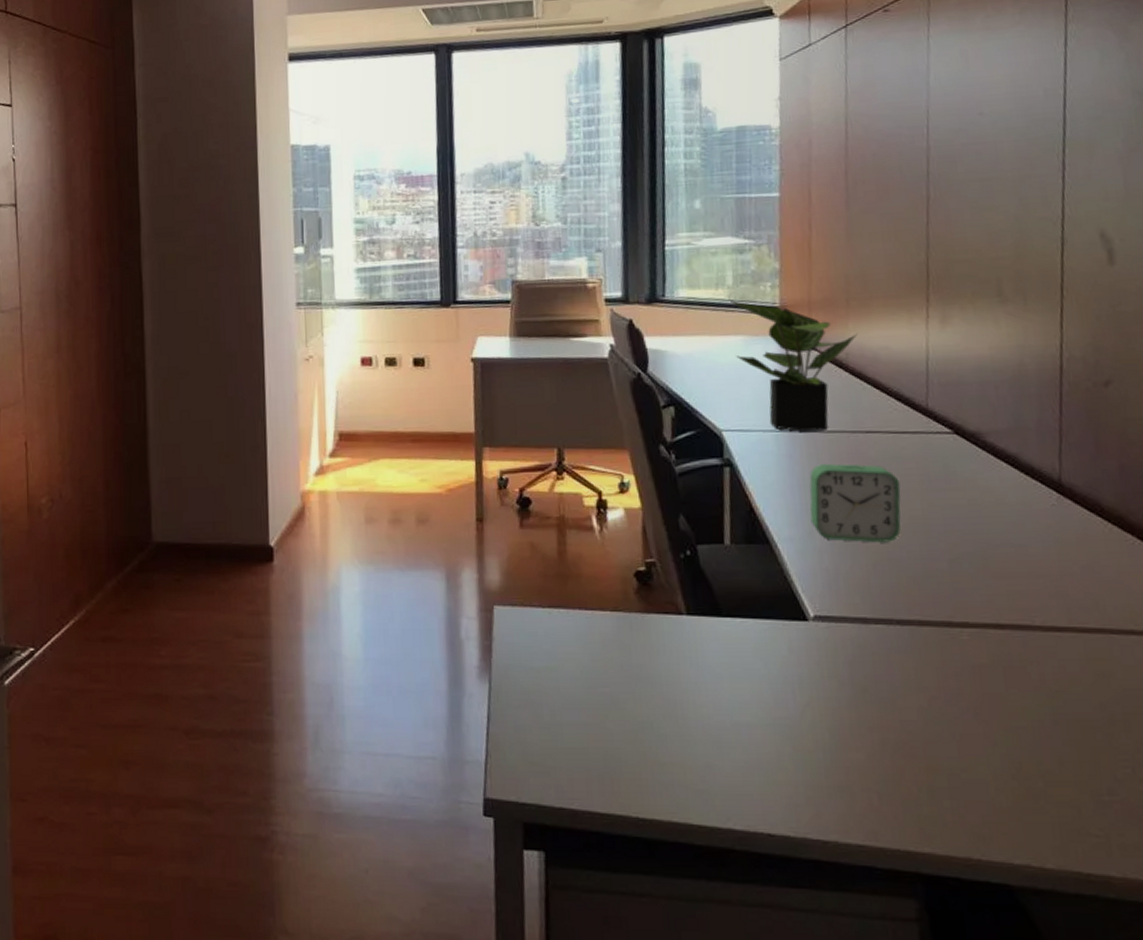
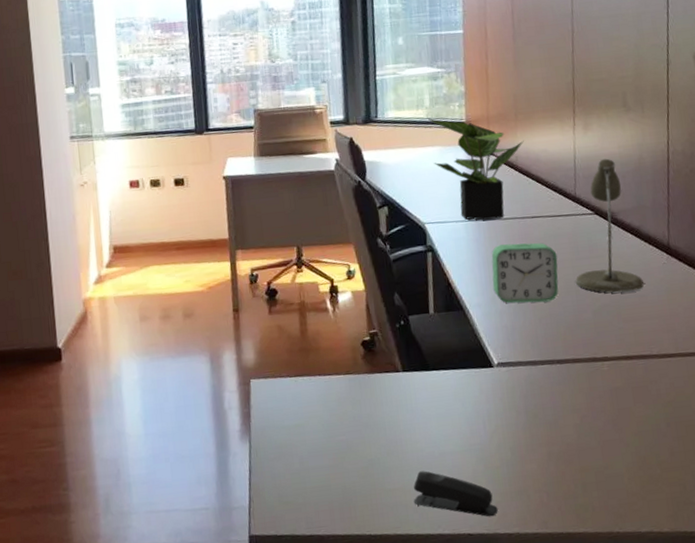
stapler: none [695,744,810,816] -> present [413,470,498,517]
desk lamp: none [924,362,1023,539] -> present [575,158,644,293]

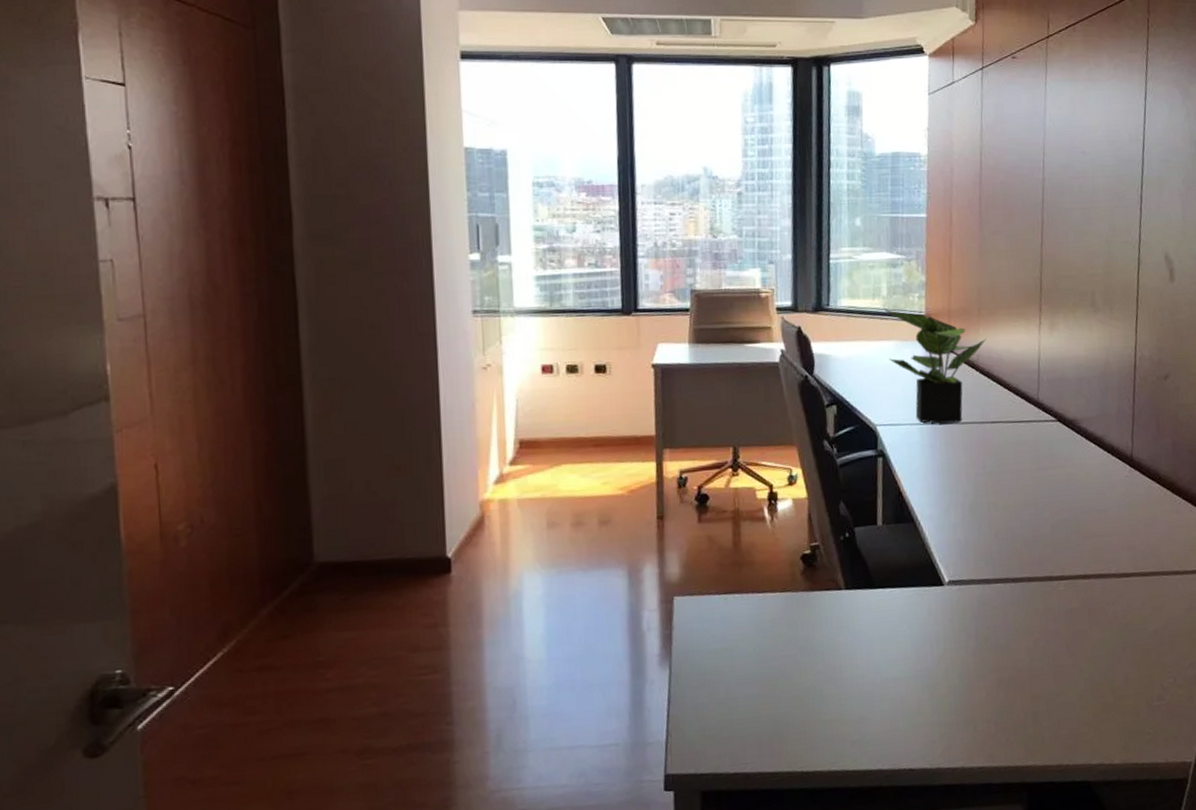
stapler: present [413,470,498,517] -> none [851,699,943,750]
alarm clock: present [491,243,559,303] -> none [946,450,1017,516]
desk lamp: present [575,158,644,293] -> none [1034,361,1105,507]

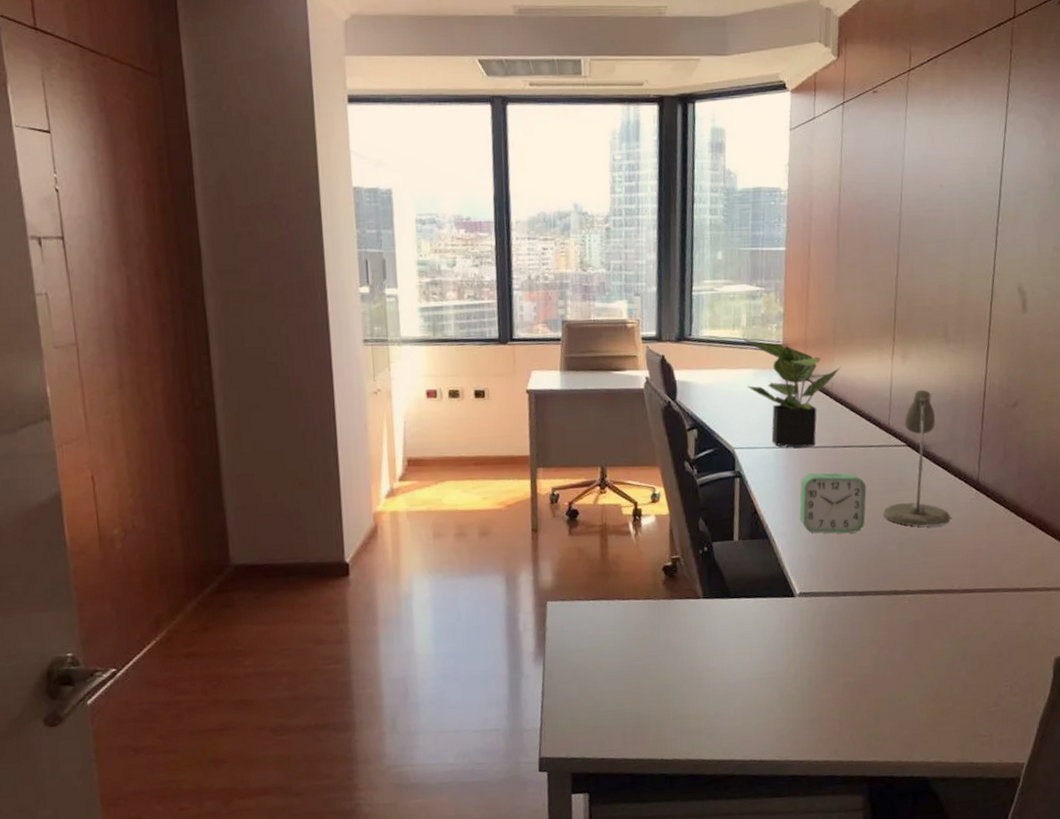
alarm clock: none [946,450,1017,516] -> present [799,472,867,534]
desk lamp: none [1034,361,1105,507] -> present [882,389,950,527]

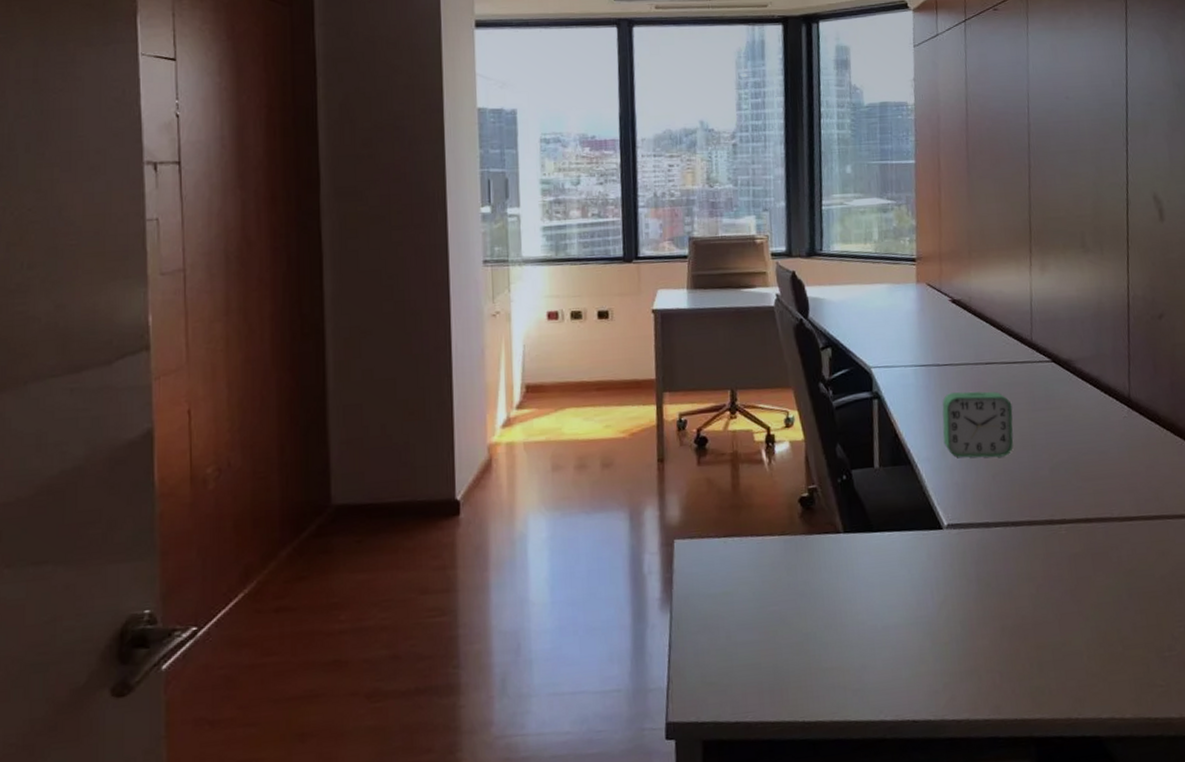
potted plant: present [744,338,841,448] -> none [877,252,978,366]
desk lamp: present [882,389,950,527] -> none [1031,302,1104,448]

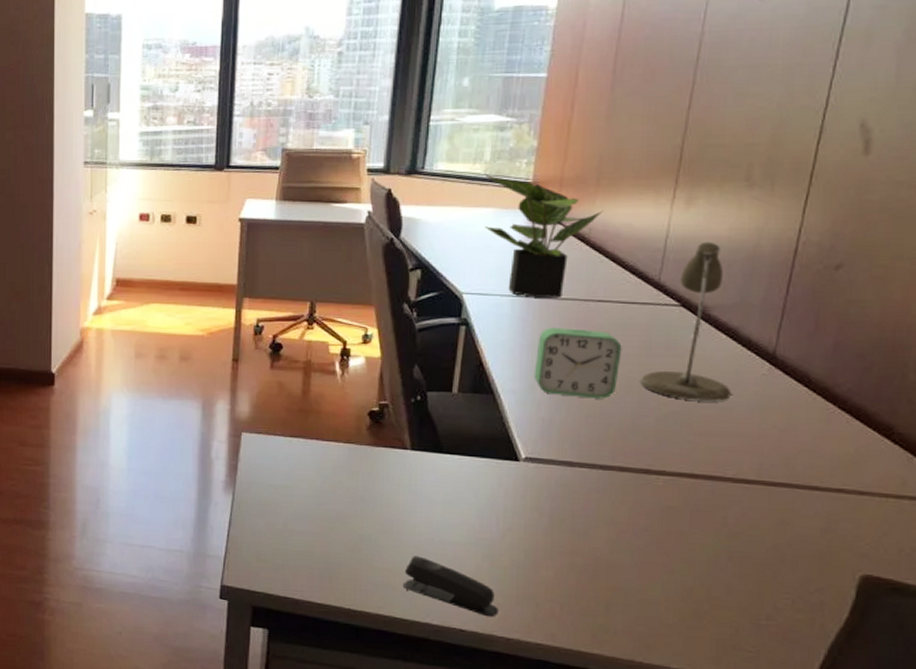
stapler: none [852,647,946,701] -> present [402,556,499,617]
potted plant: none [877,252,978,366] -> present [484,174,603,298]
desk lamp: none [1031,302,1104,448] -> present [639,241,731,402]

